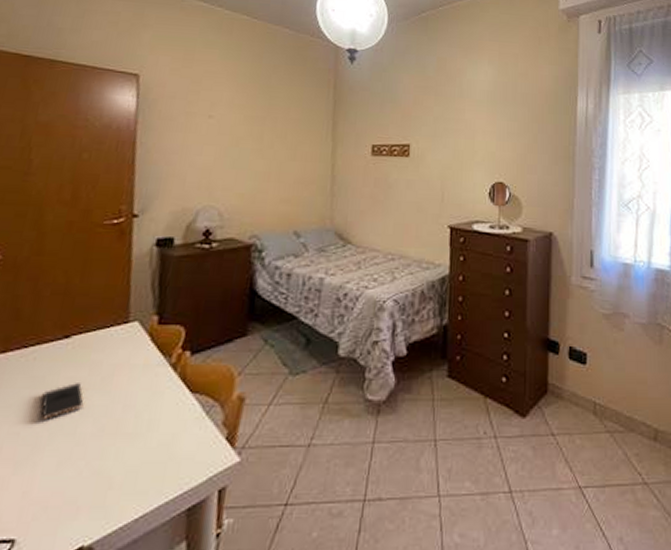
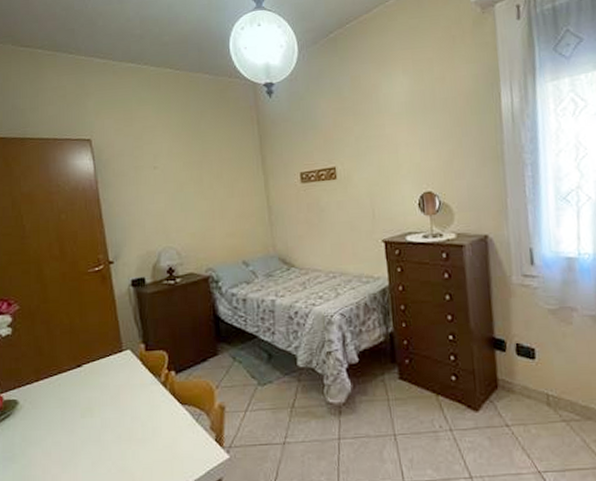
smartphone: present [41,383,84,420] -> none [71,402,102,431]

